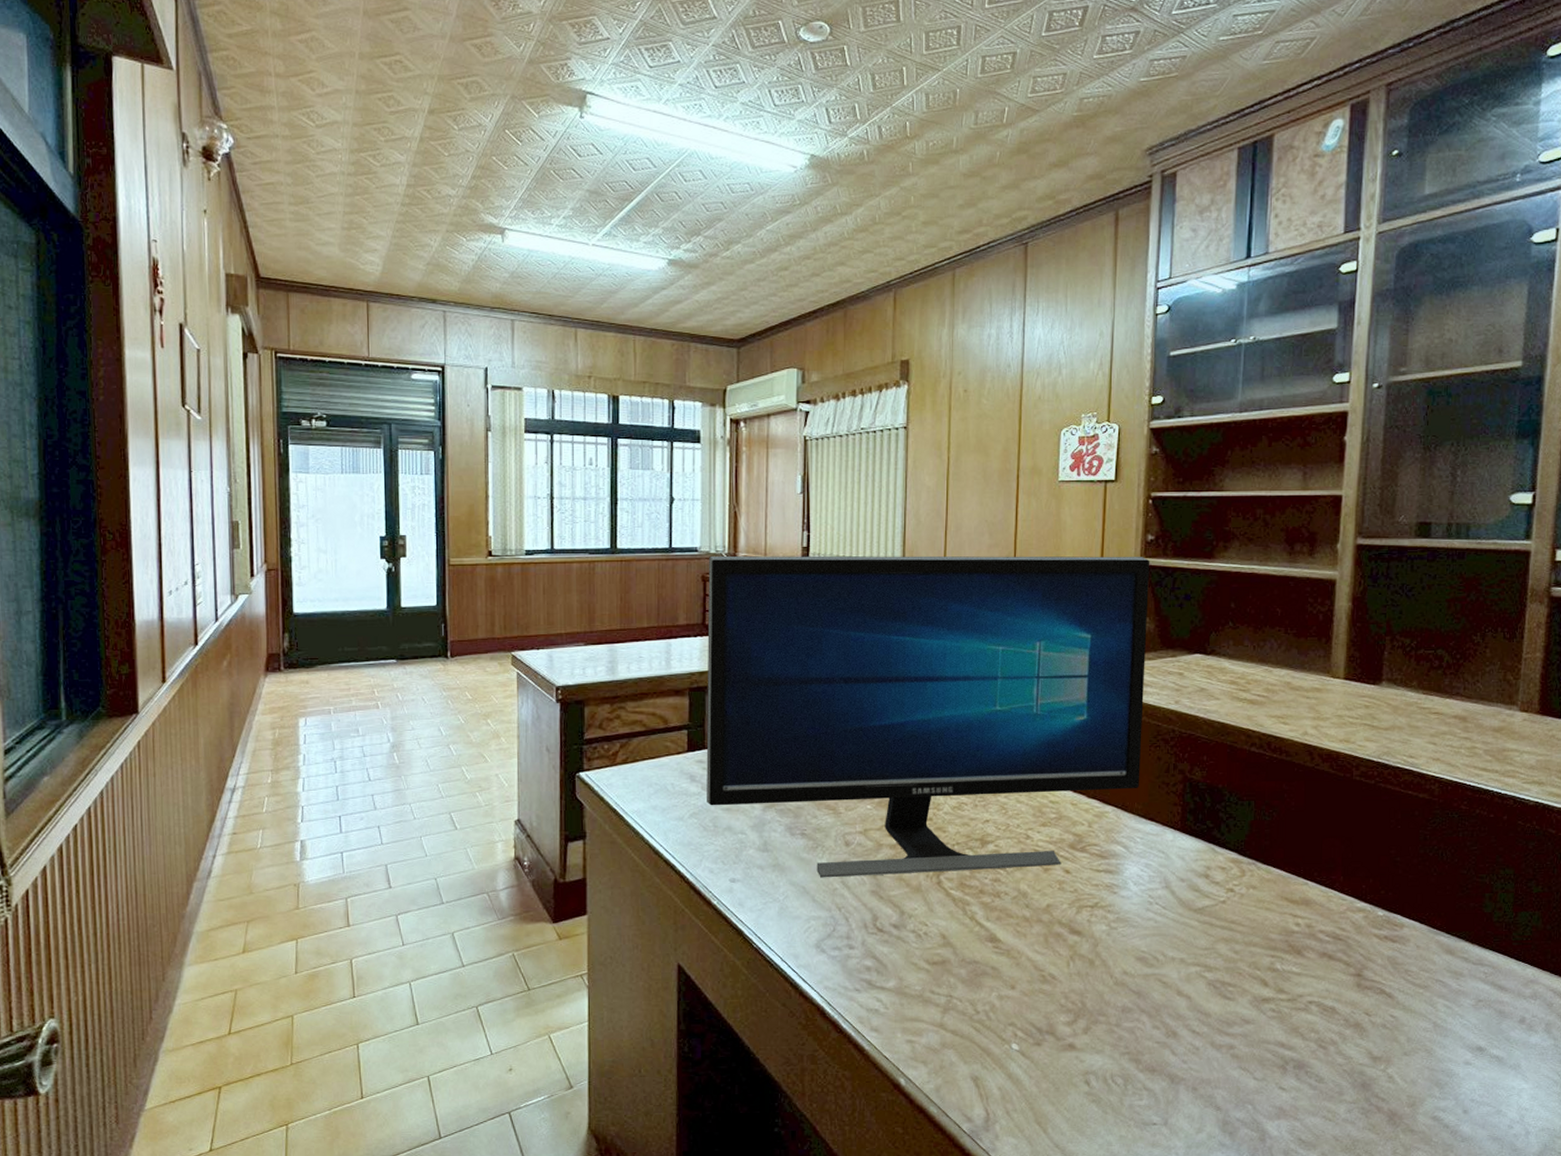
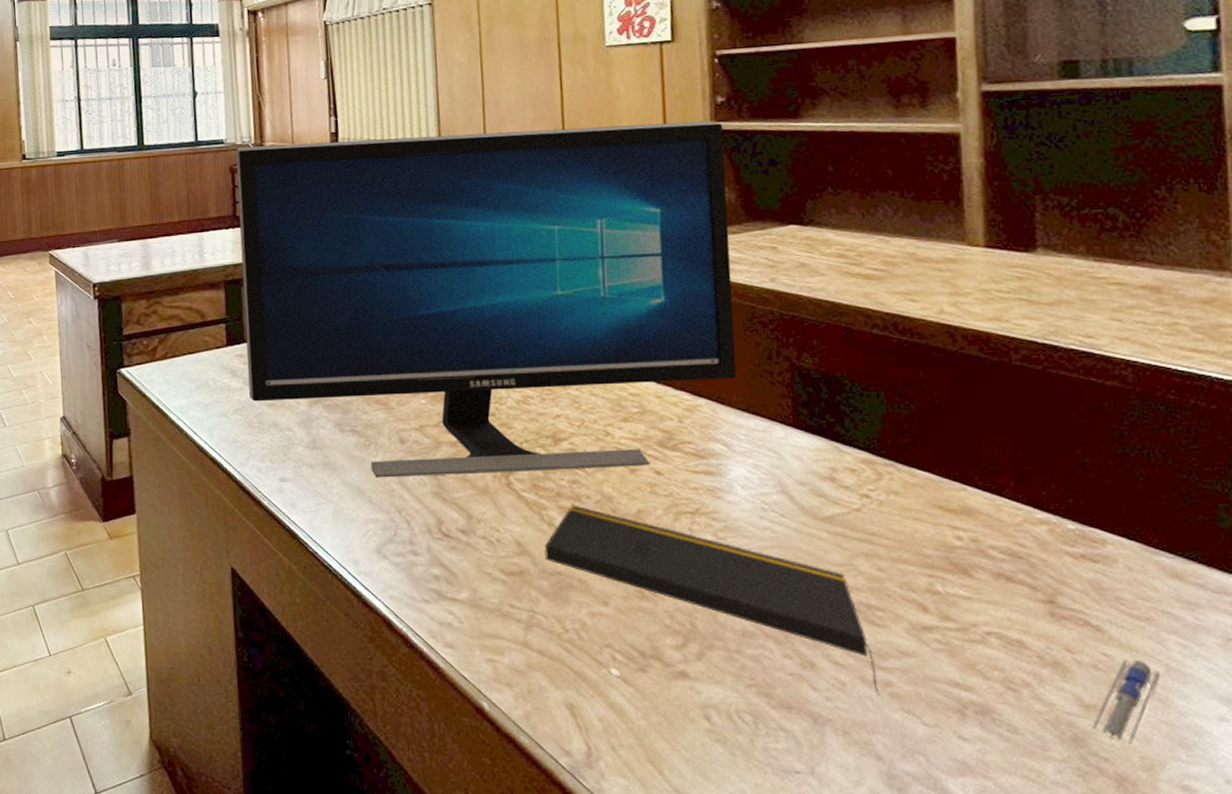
notepad: none [965,901,1224,1059] -> present [544,505,881,698]
pen: none [1376,1020,1428,1087] -> present [1091,660,1160,744]

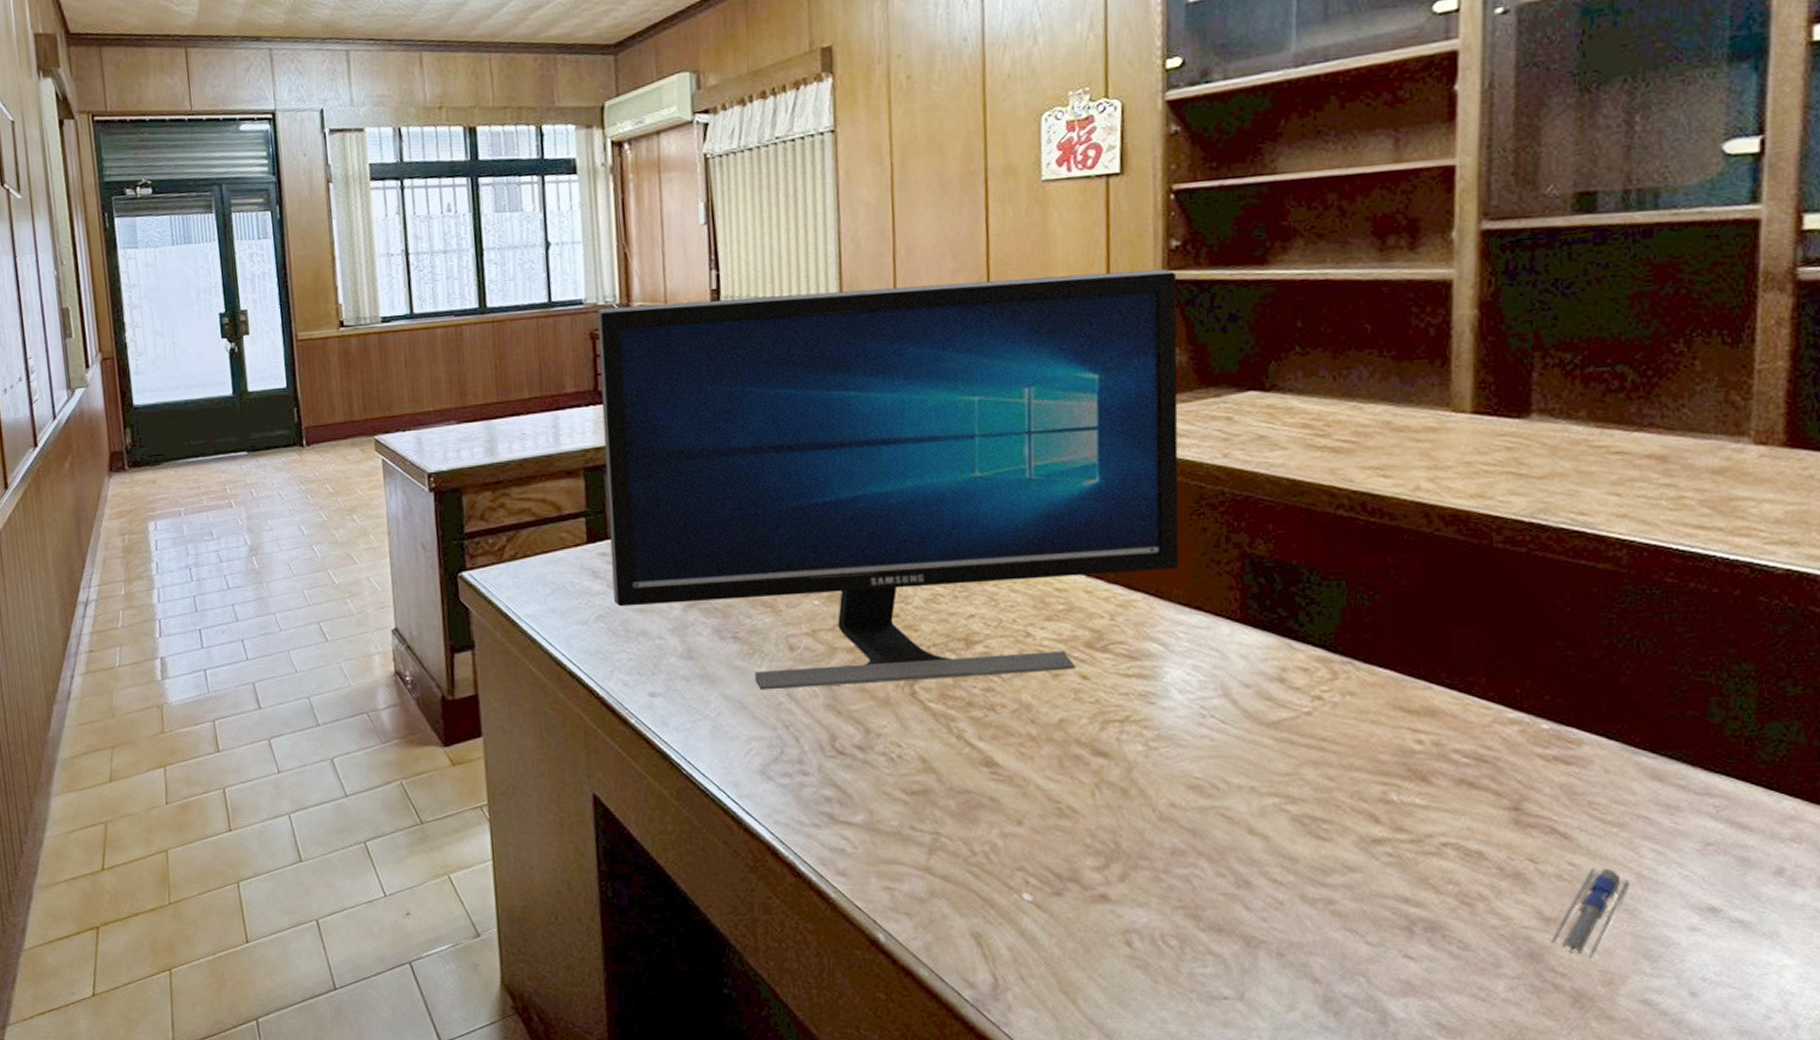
notepad: present [544,505,881,698] -> none [952,715,1321,917]

